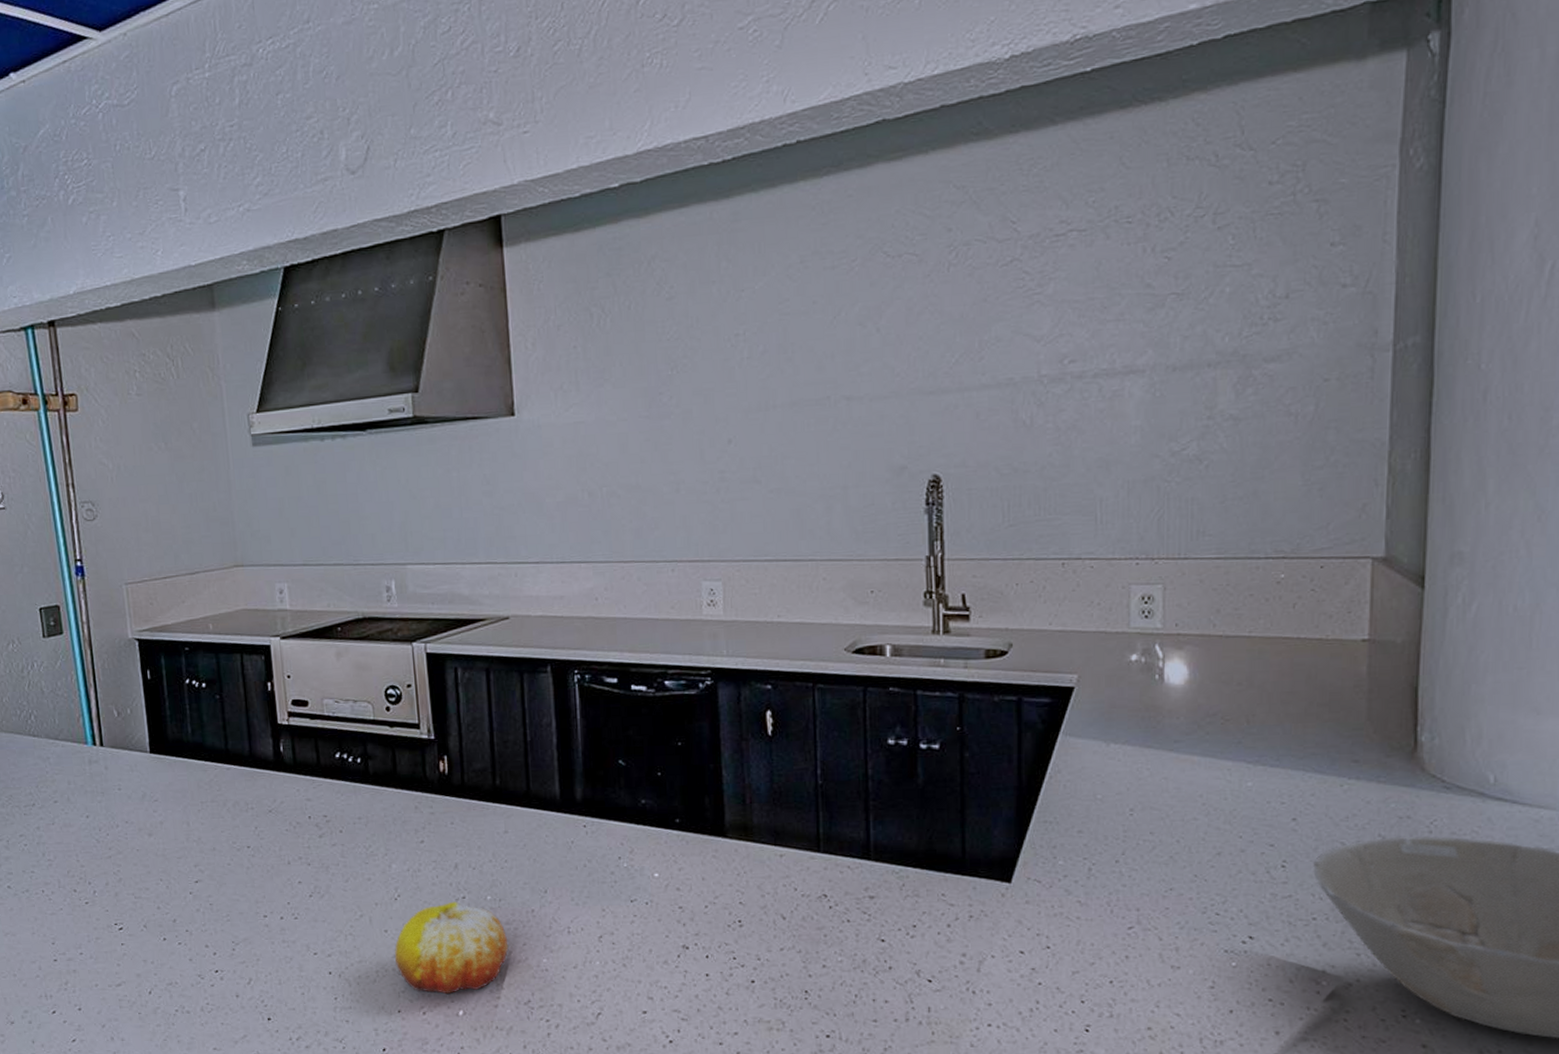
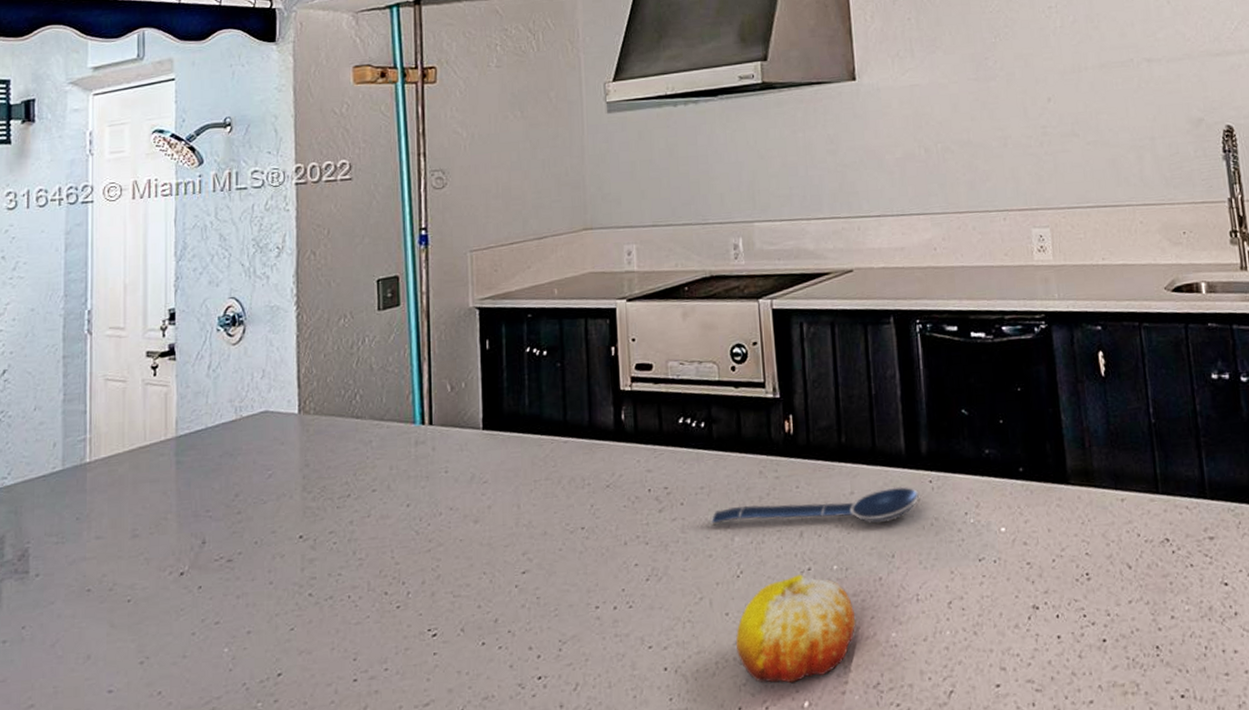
spoon: none [368,829,574,860] -> present [710,486,920,525]

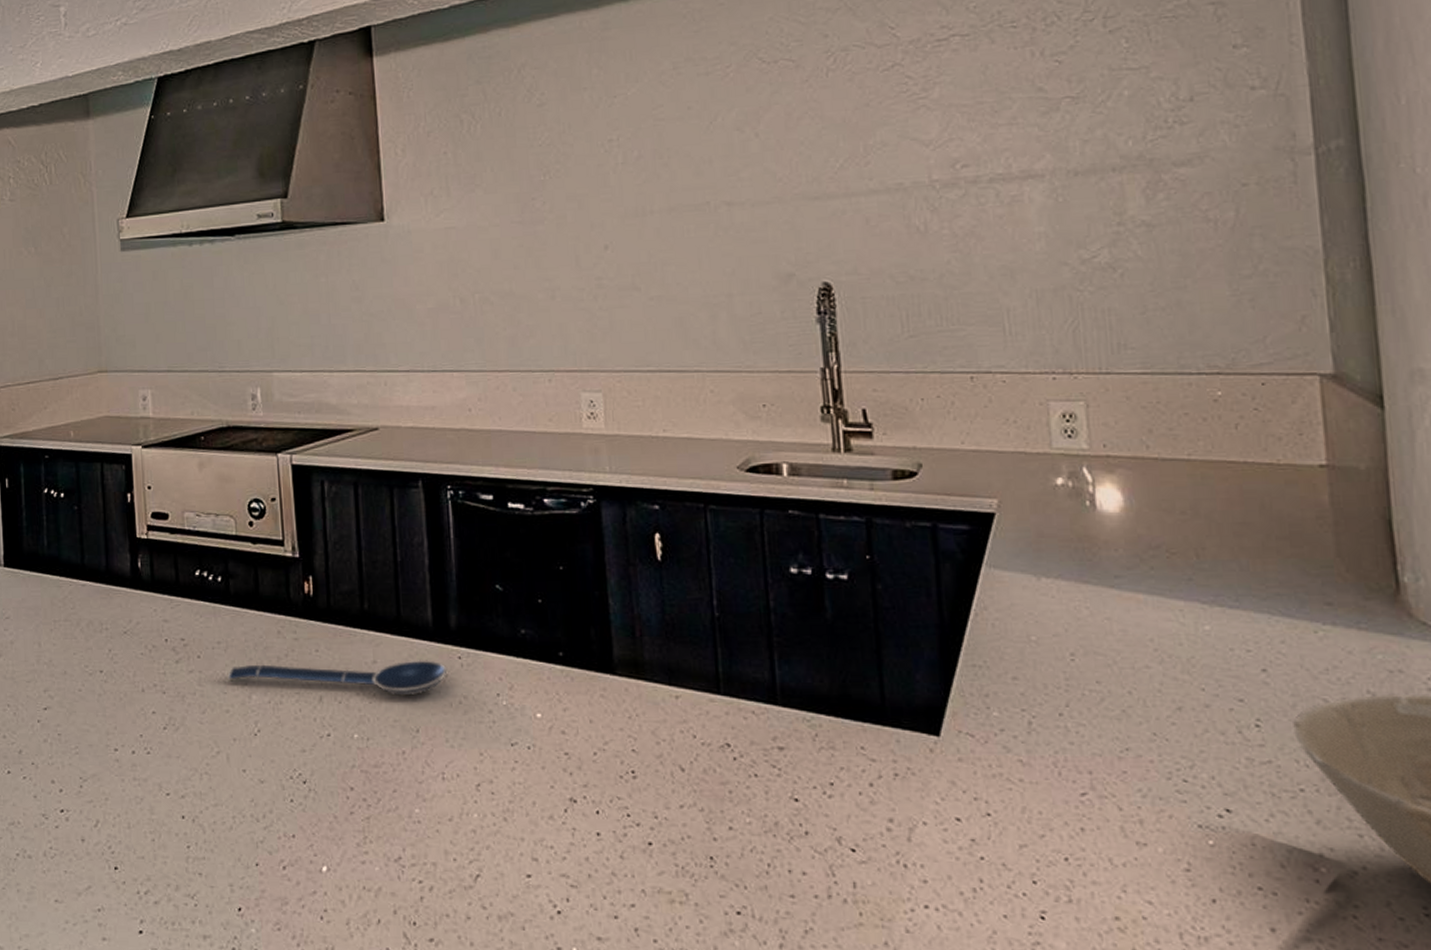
fruit: present [736,574,856,684] -> none [253,739,377,847]

